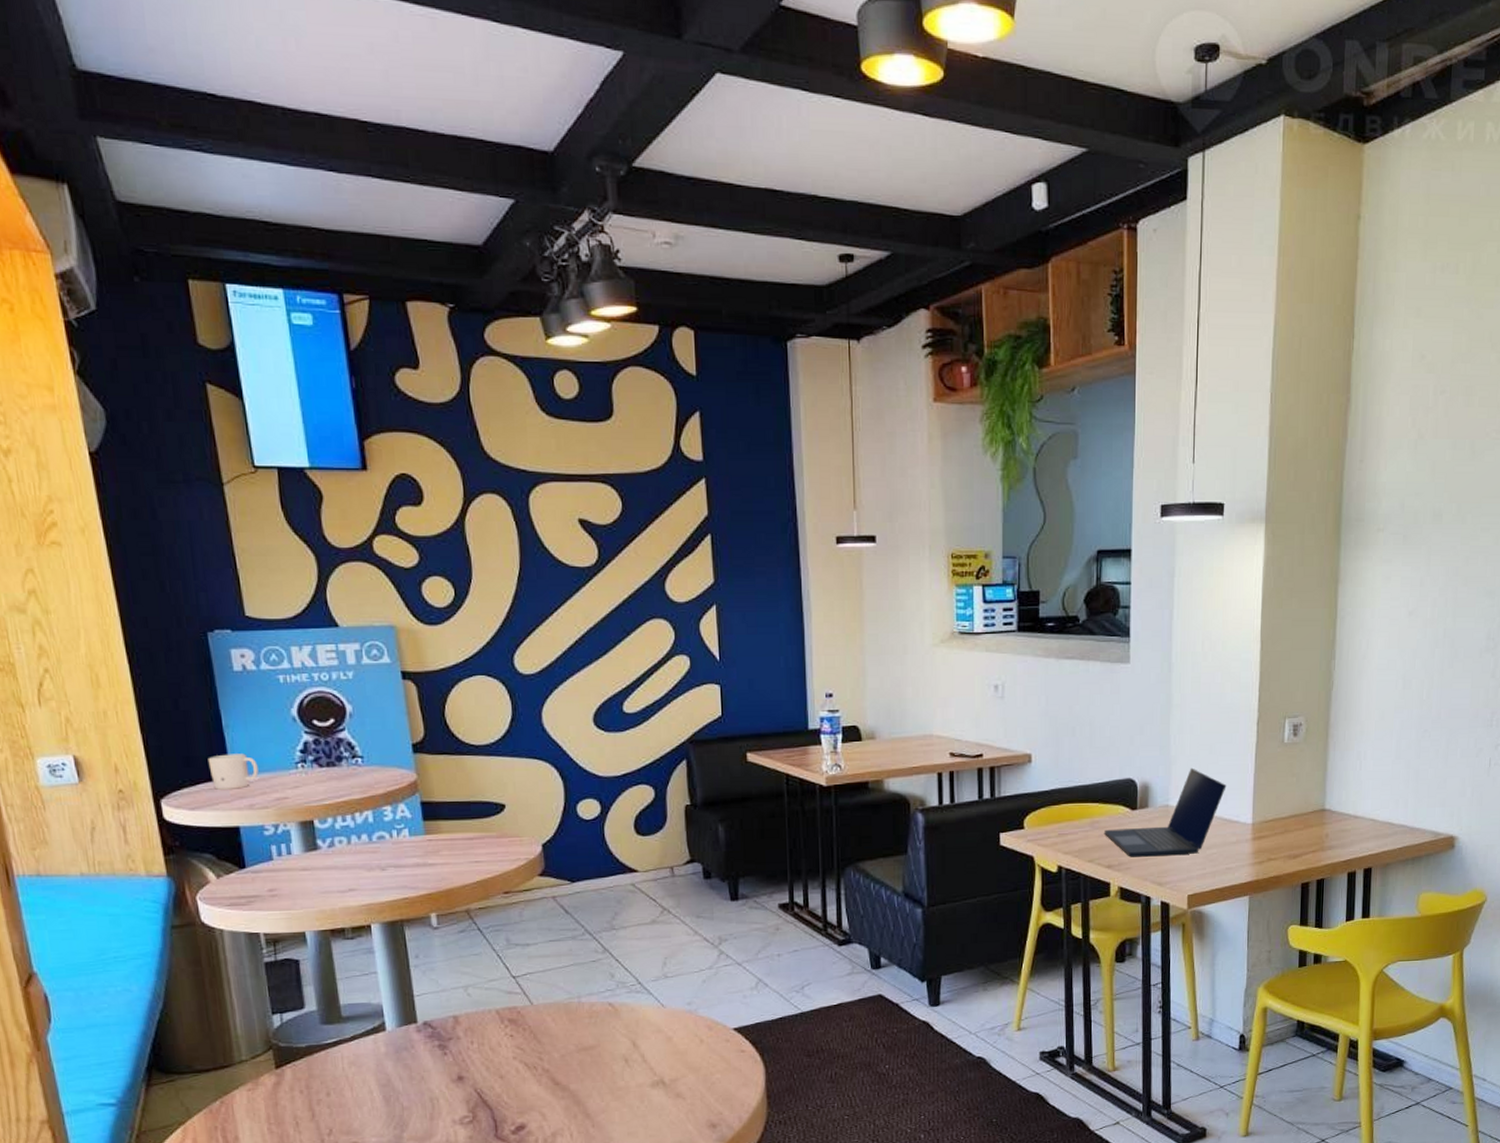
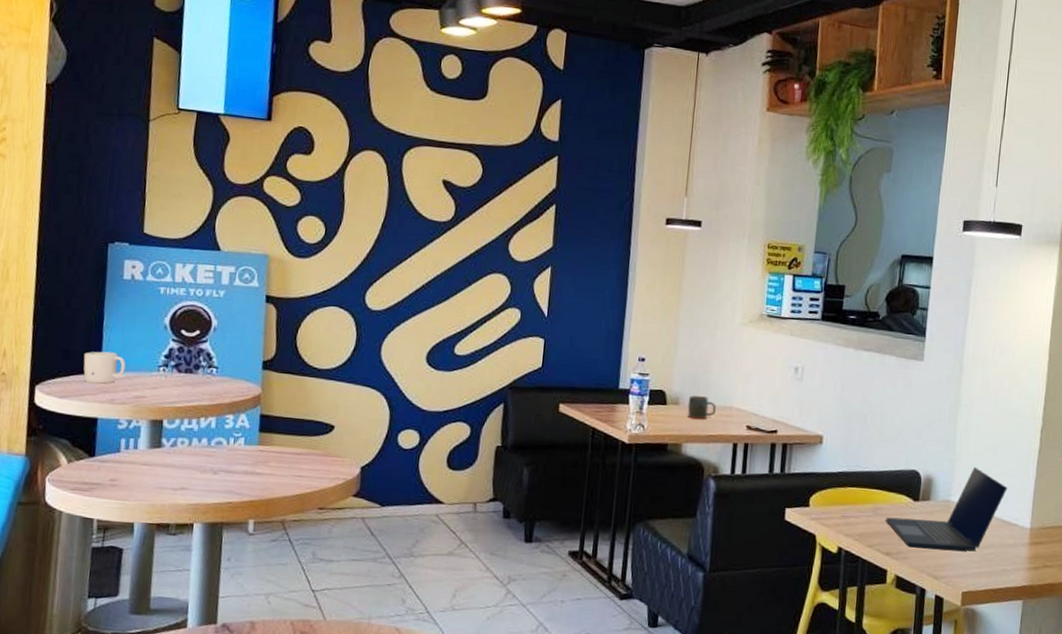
mug: none [884,727,915,753] -> present [687,395,716,420]

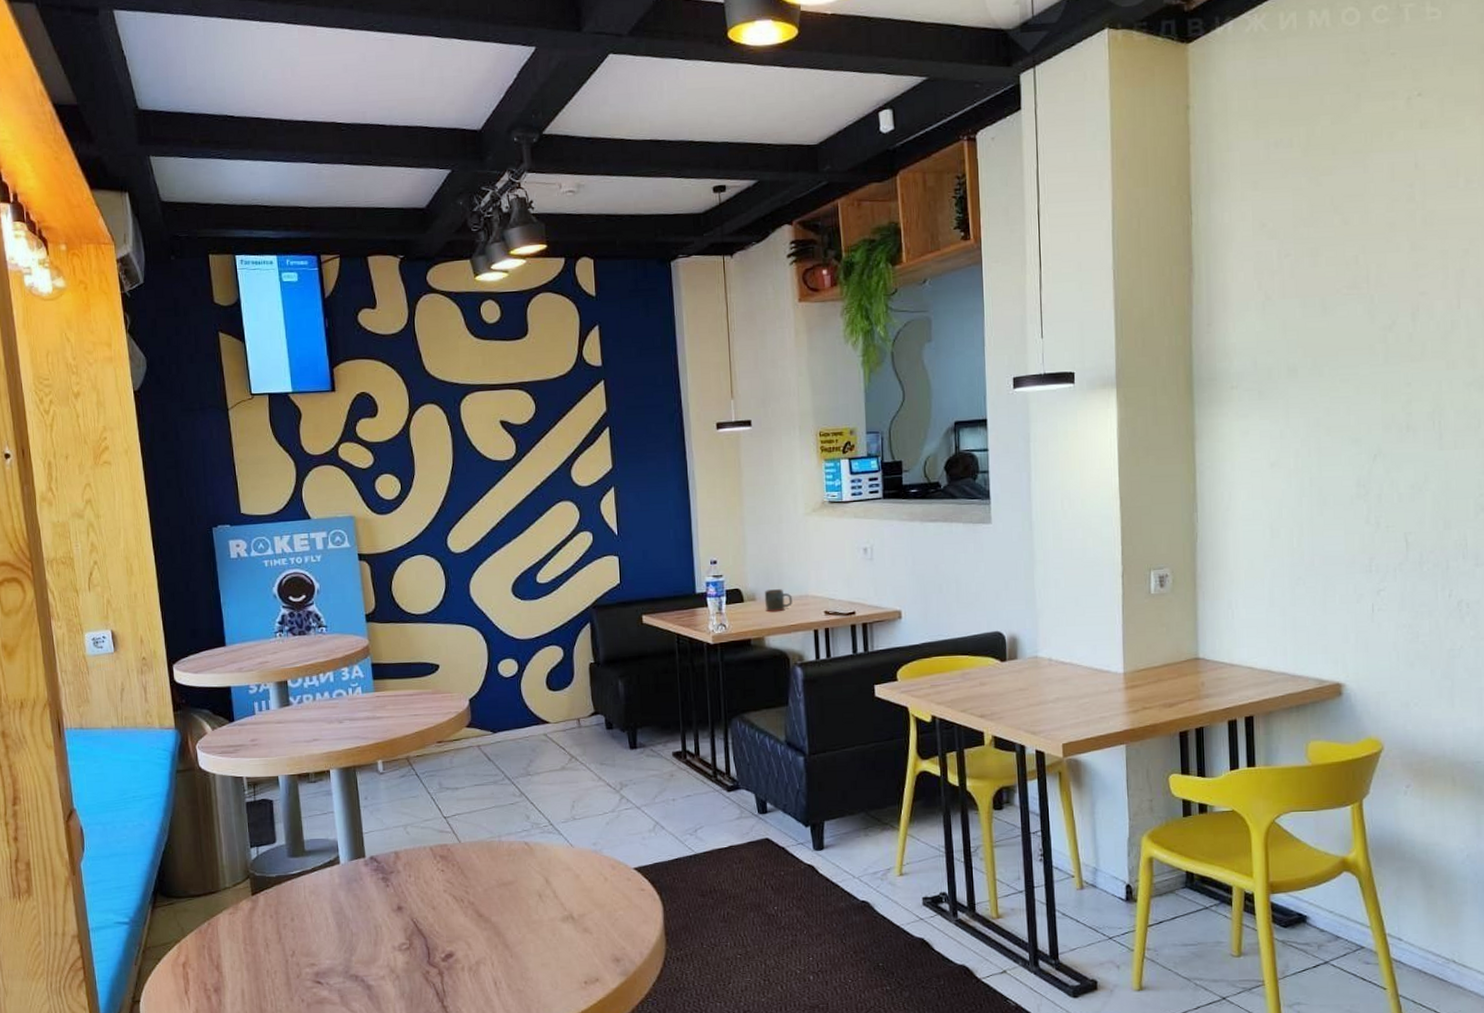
mug: present [83,351,126,384] -> none [209,625,247,657]
laptop: present [886,466,1008,552] -> none [975,620,1095,707]

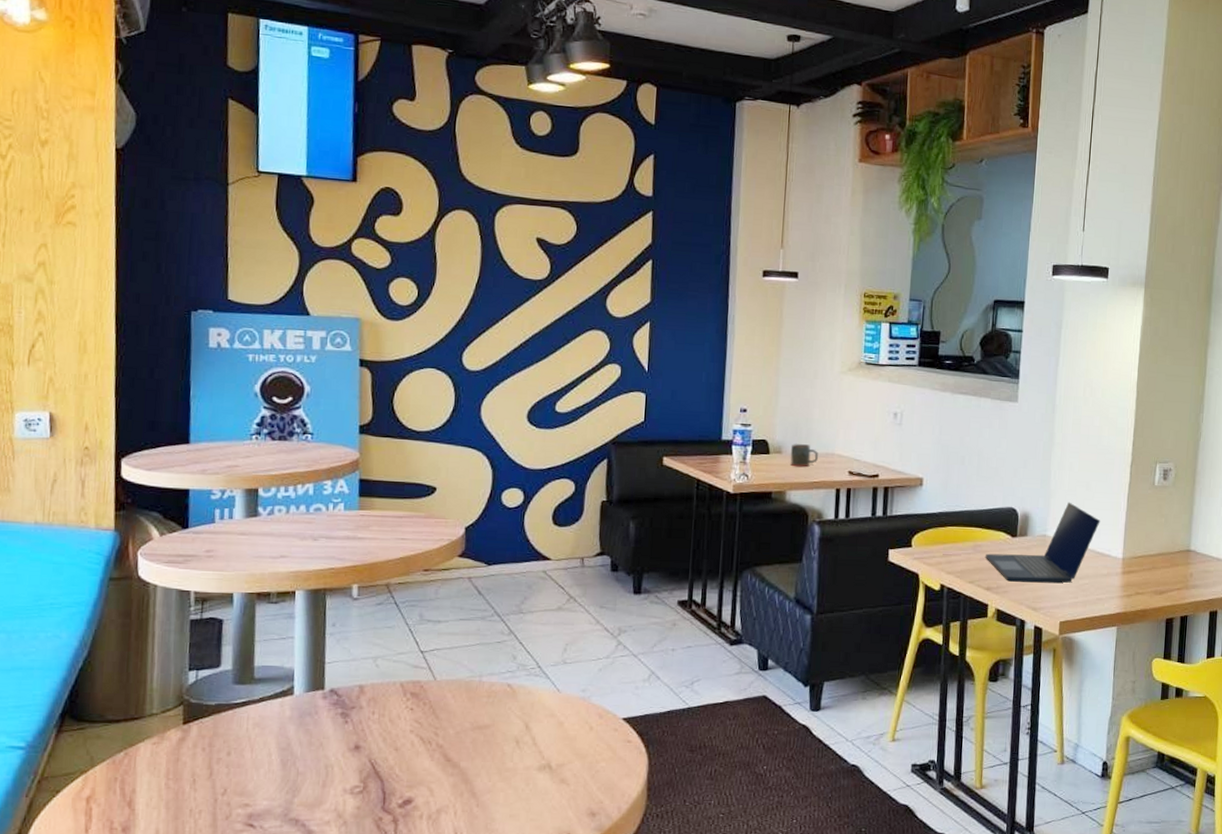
laptop: none [975,620,1095,707] -> present [986,502,1100,583]

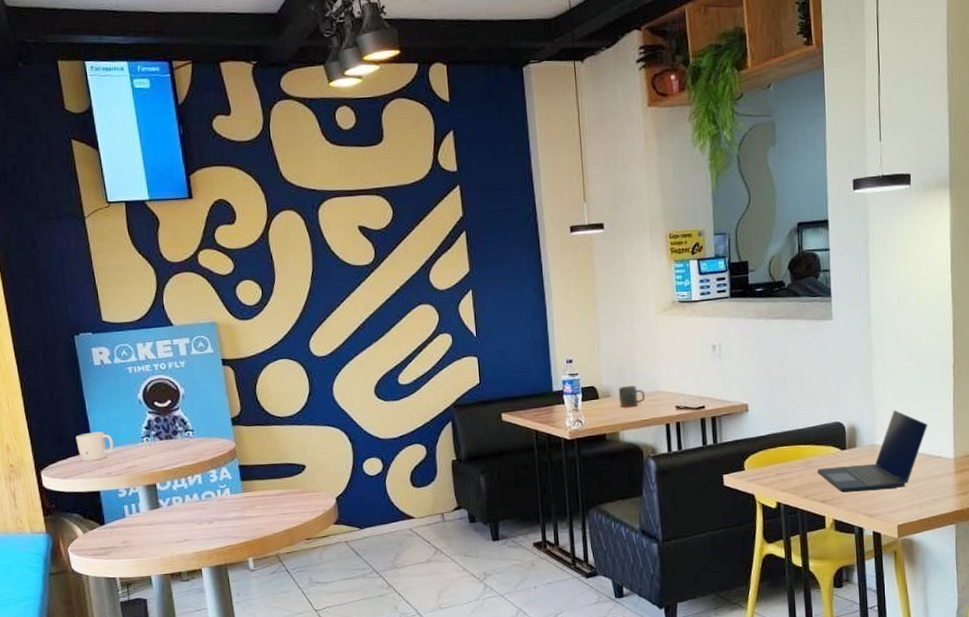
mug: none [171,421,216,455] -> present [75,431,114,463]

